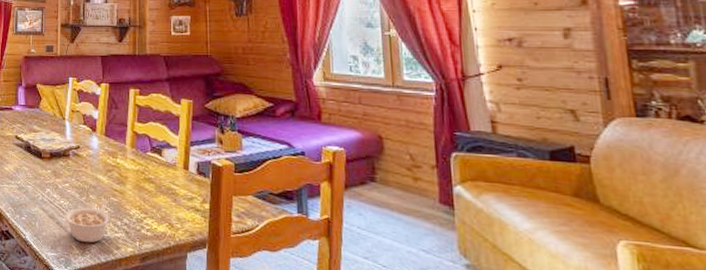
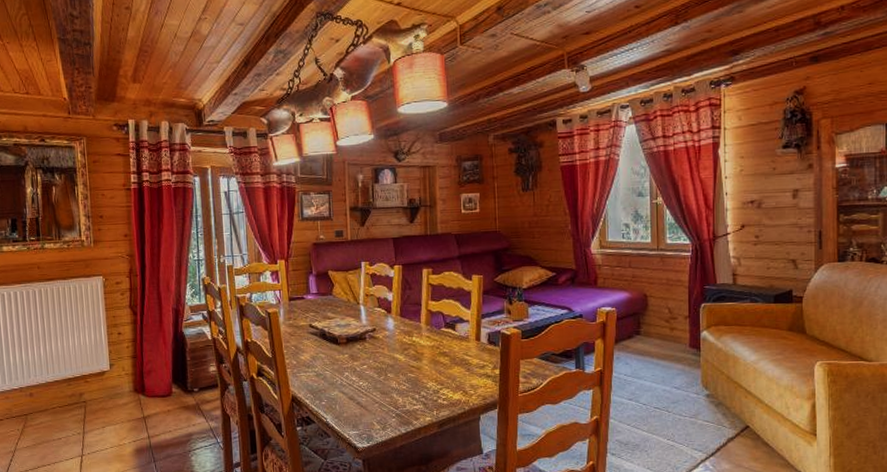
legume: present [65,203,110,243] -> none [365,380,409,418]

